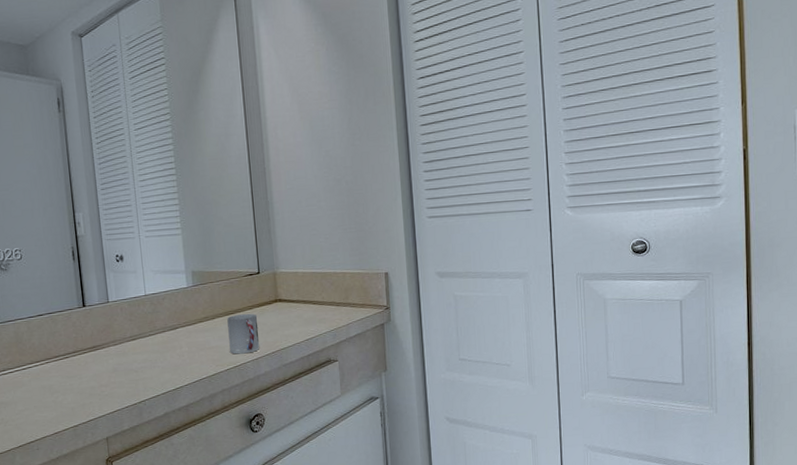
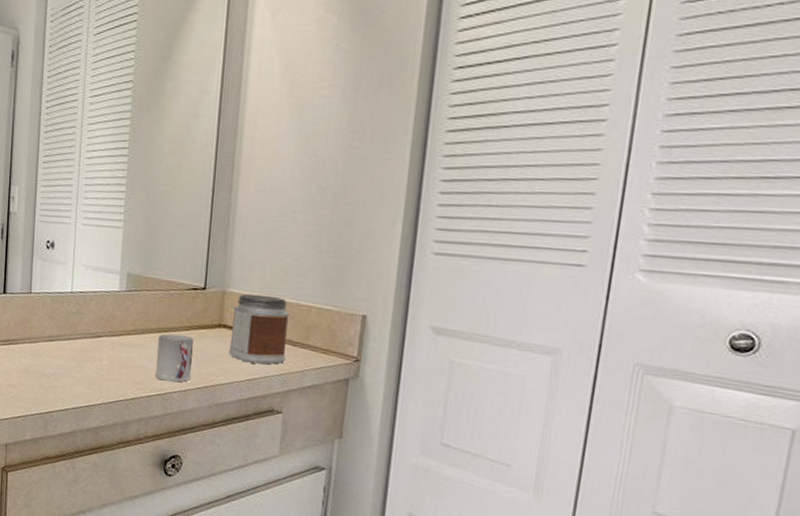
jar: none [284,269,333,326] -> present [229,293,290,364]

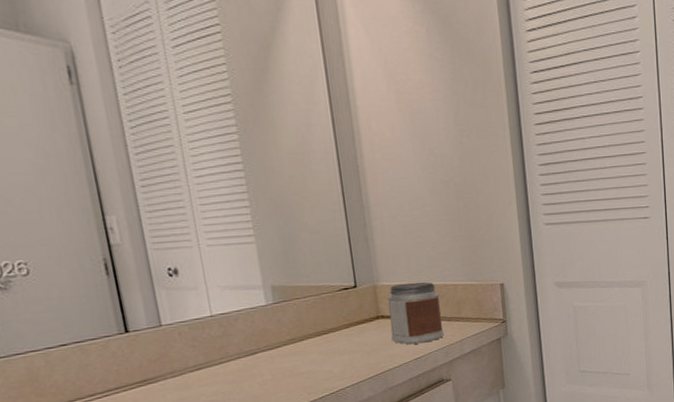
cup: present [156,333,195,382] -> none [319,333,361,380]

